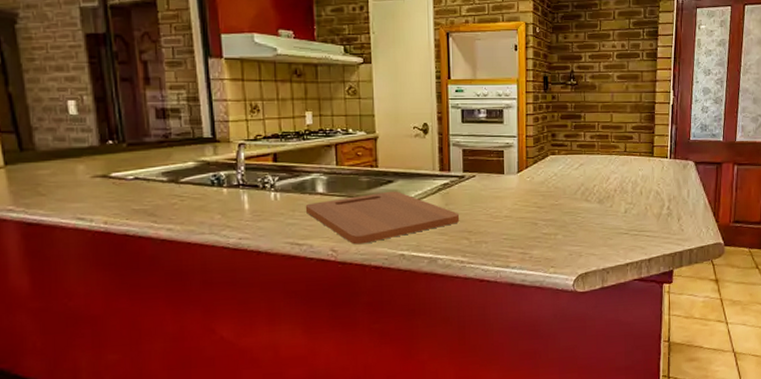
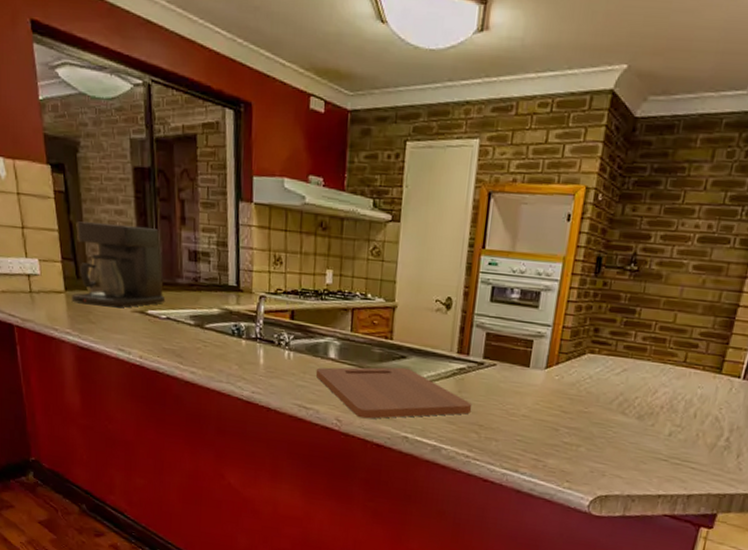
coffee maker: none [14,90,132,177] -> present [71,221,166,308]

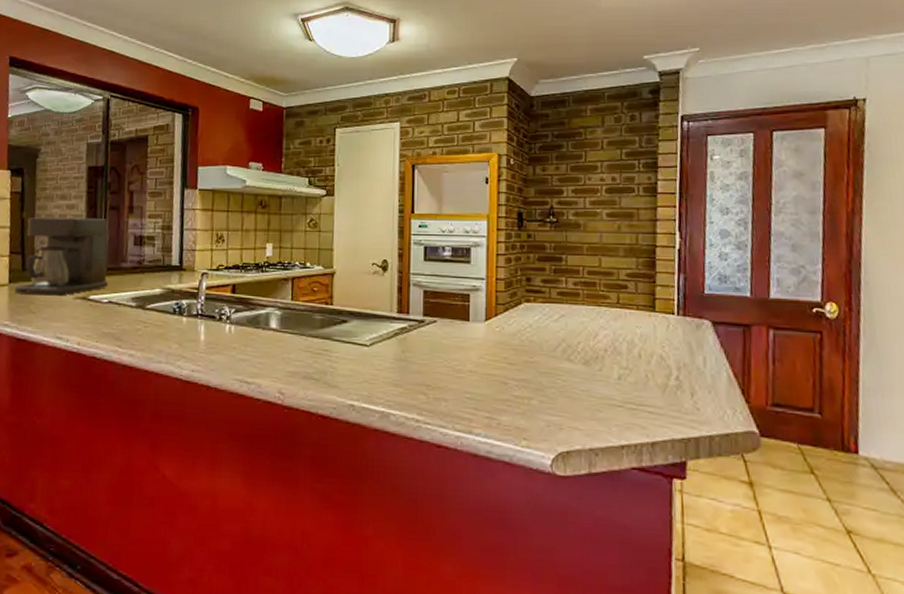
cutting board: present [315,367,472,419] -> none [257,332,417,389]

